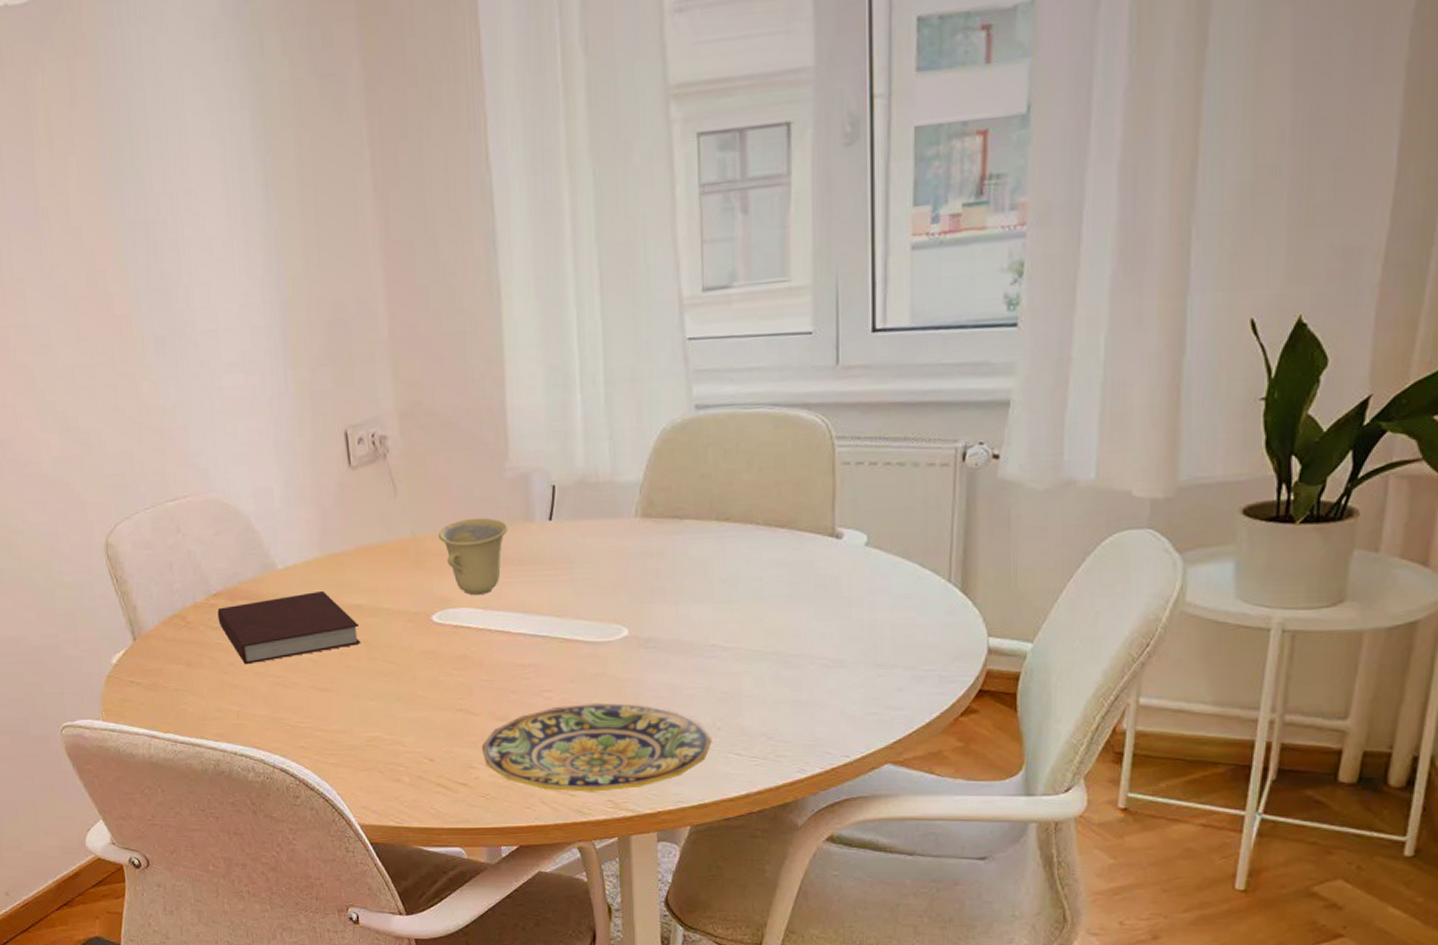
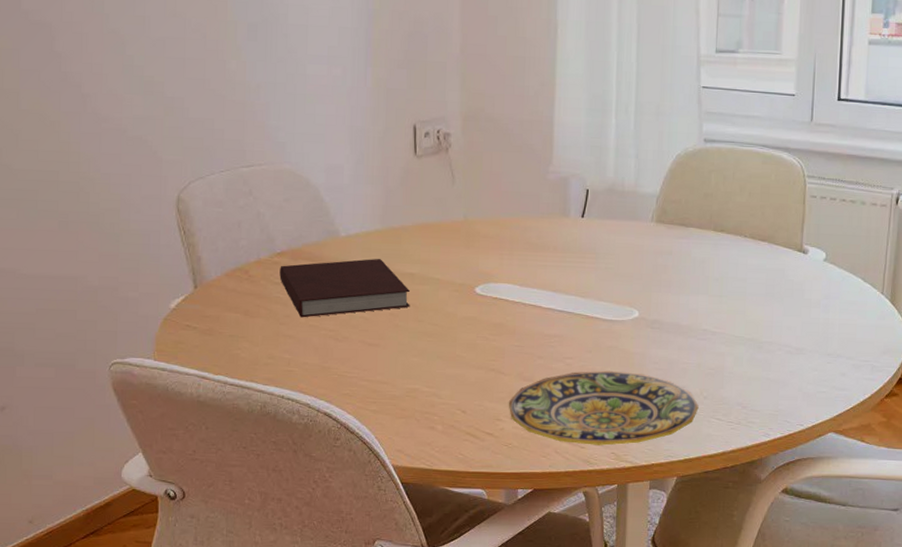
cup: present [438,517,509,596] -> none [487,209,548,274]

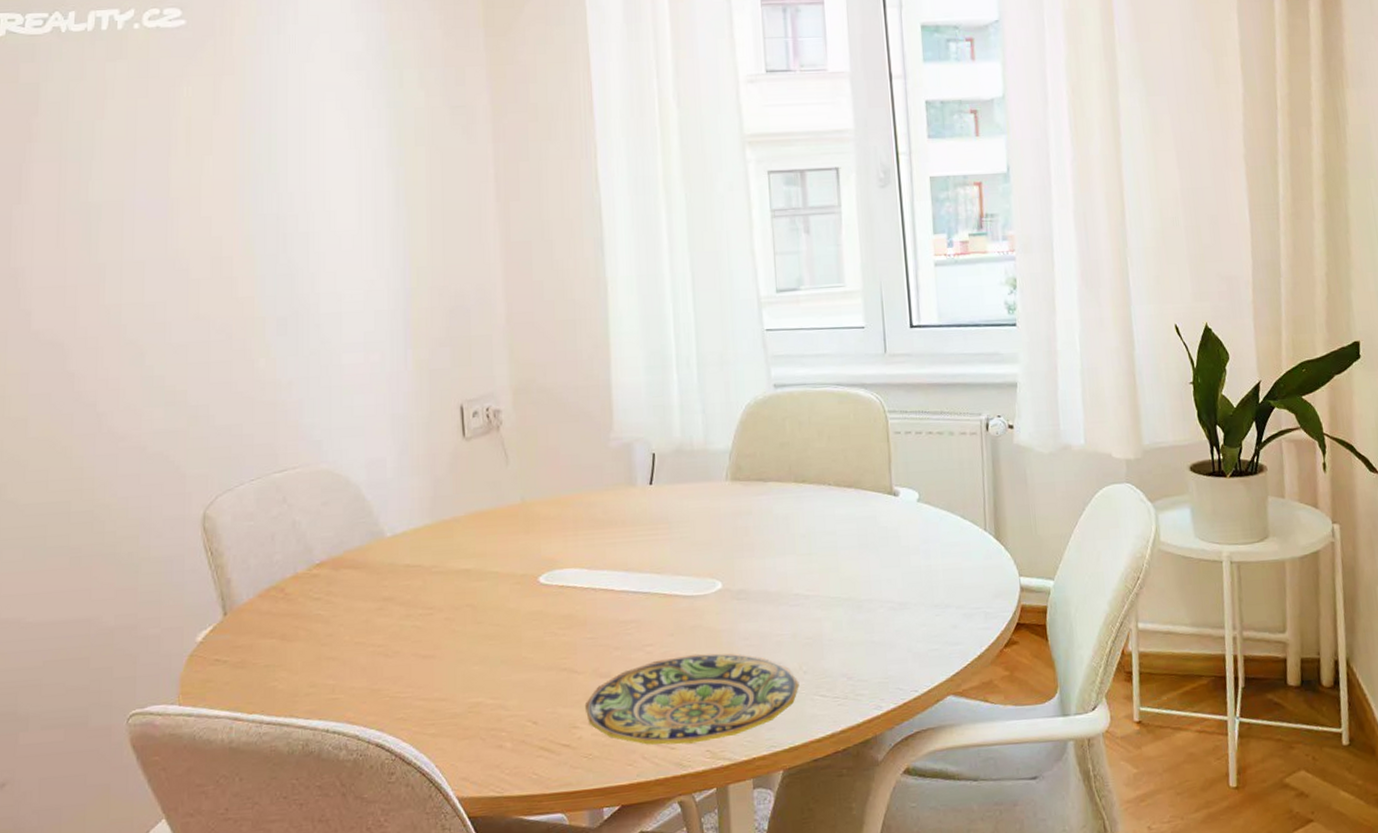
notebook: present [279,258,411,318] -> none [319,556,467,635]

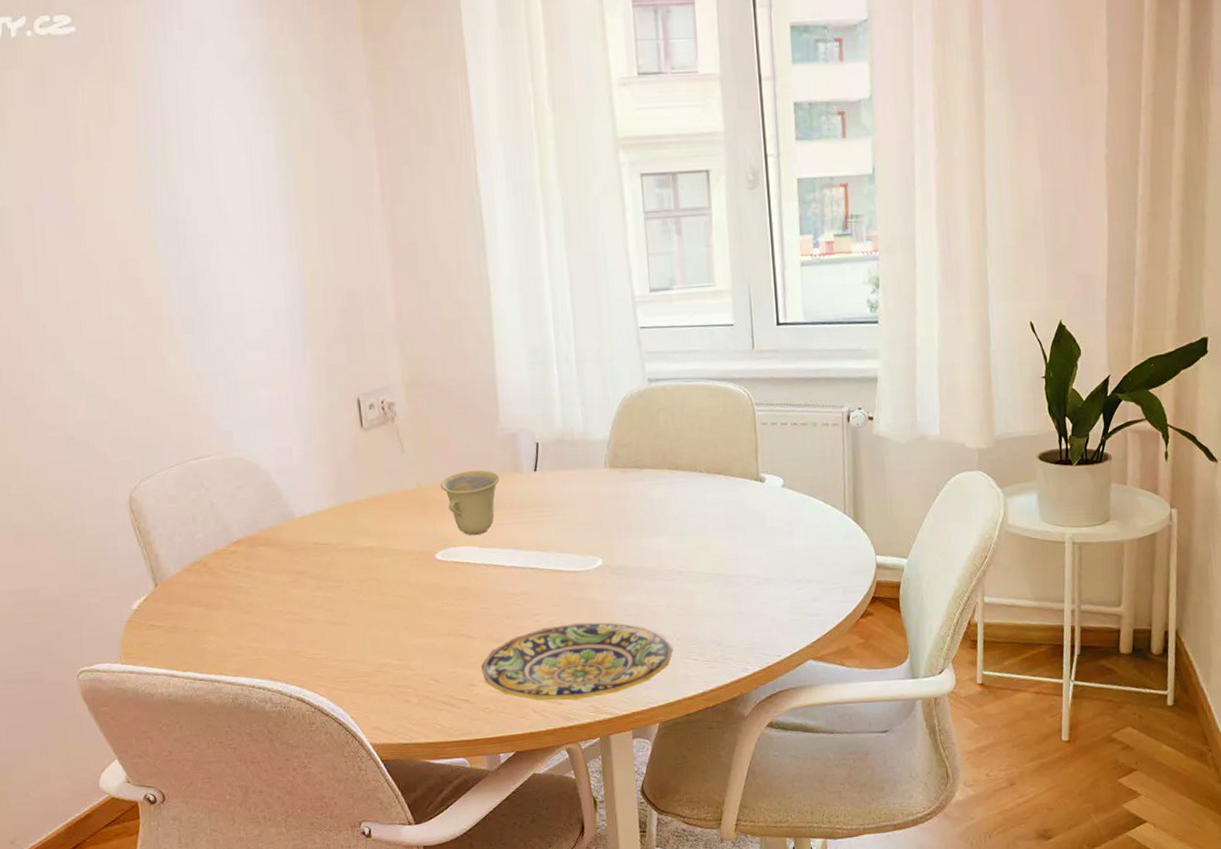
cup: none [546,483,613,557] -> present [440,470,501,536]

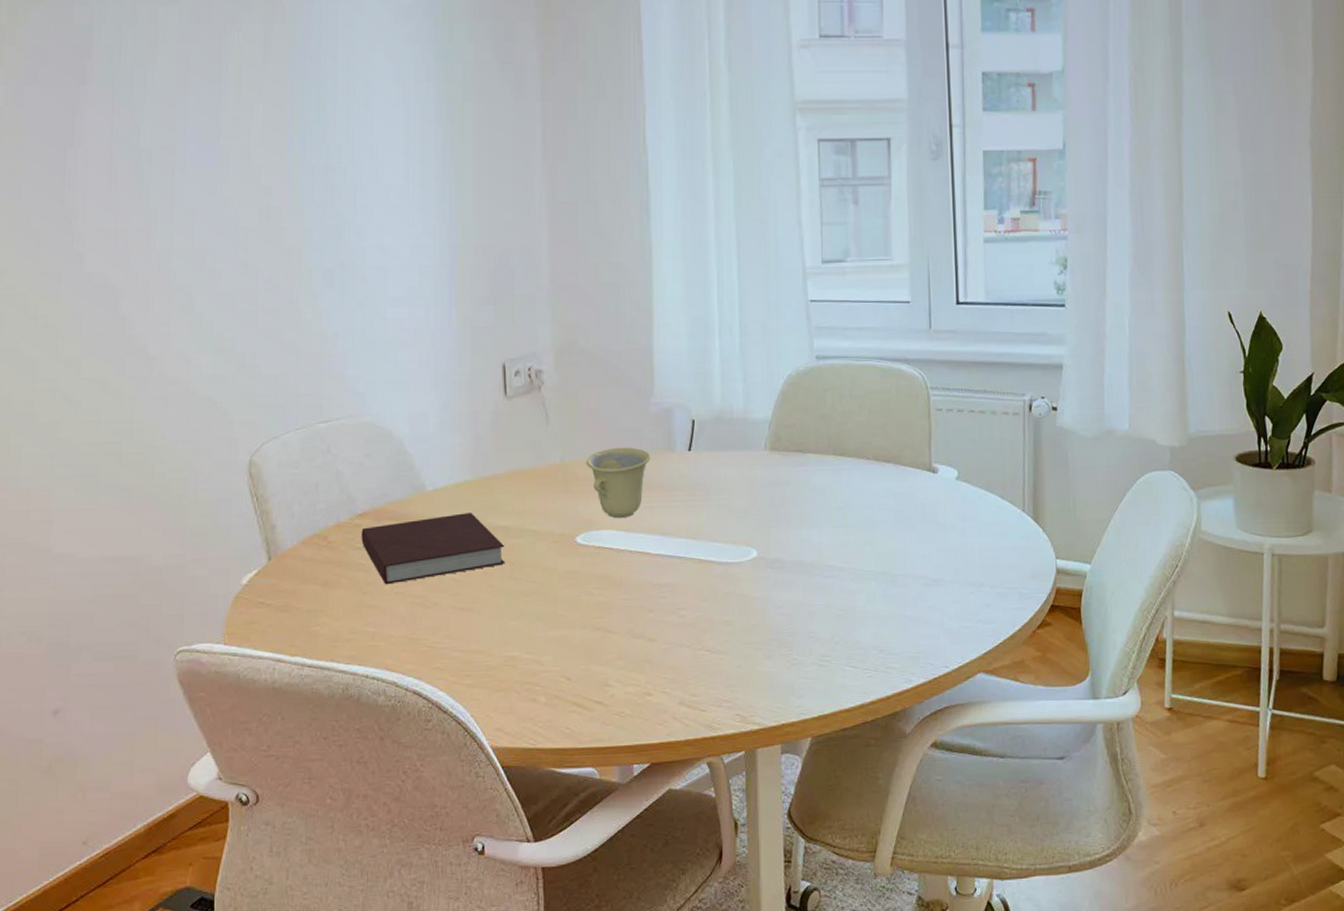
notebook: none [238,535,372,604] -> present [361,512,505,585]
plate: present [480,622,673,701] -> none [618,619,831,707]

